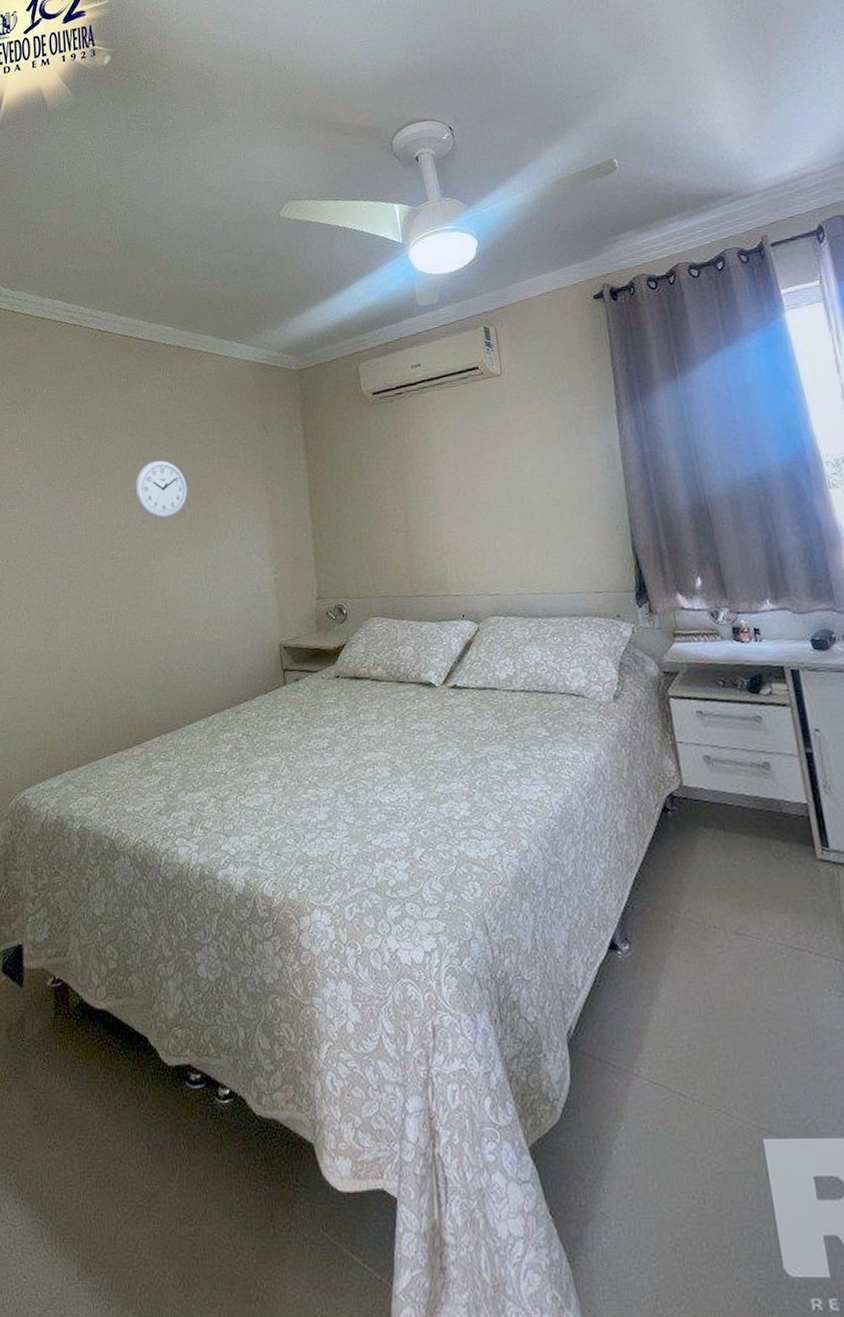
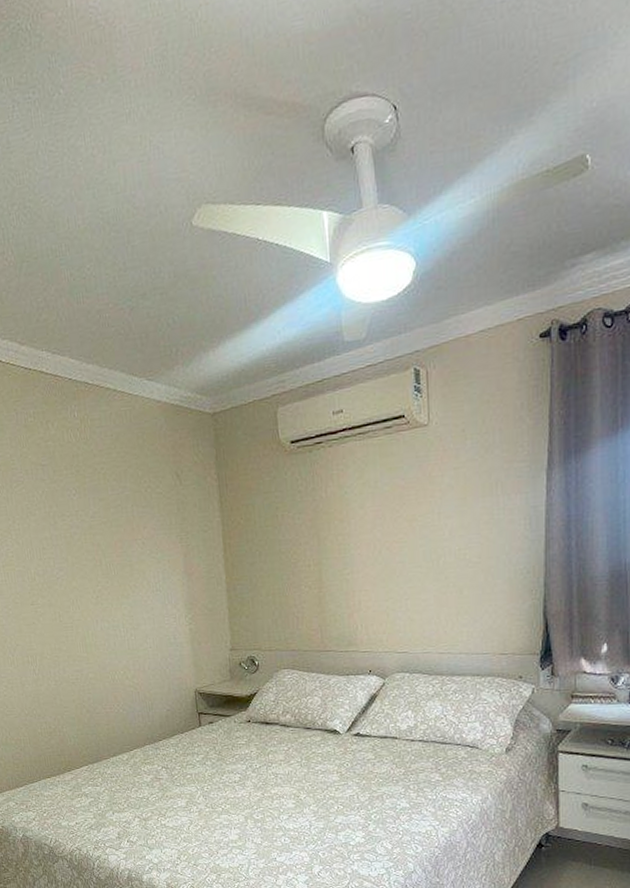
wall clock: present [135,459,188,519] -> none [49,506,103,568]

